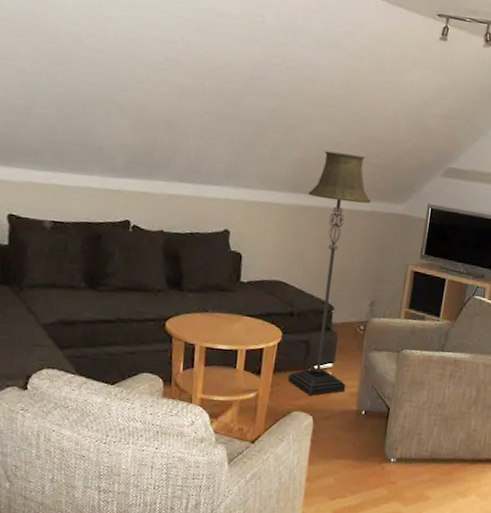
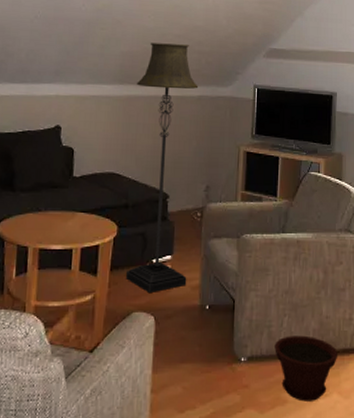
plant pot: none [422,443,481,500] -> present [275,335,338,402]

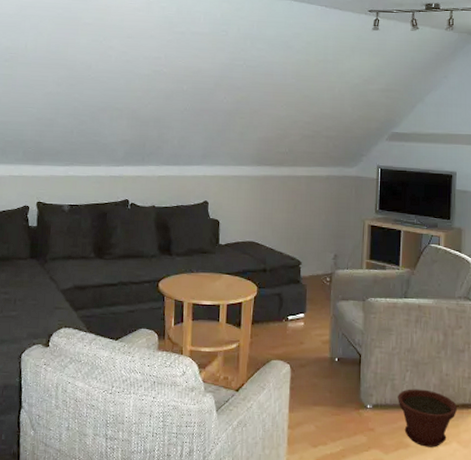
floor lamp: present [126,42,199,292] -> none [266,129,327,344]

